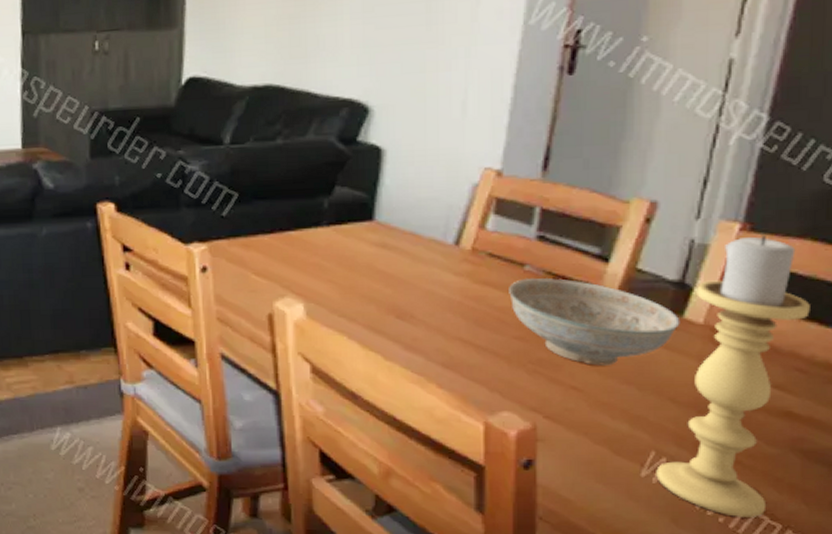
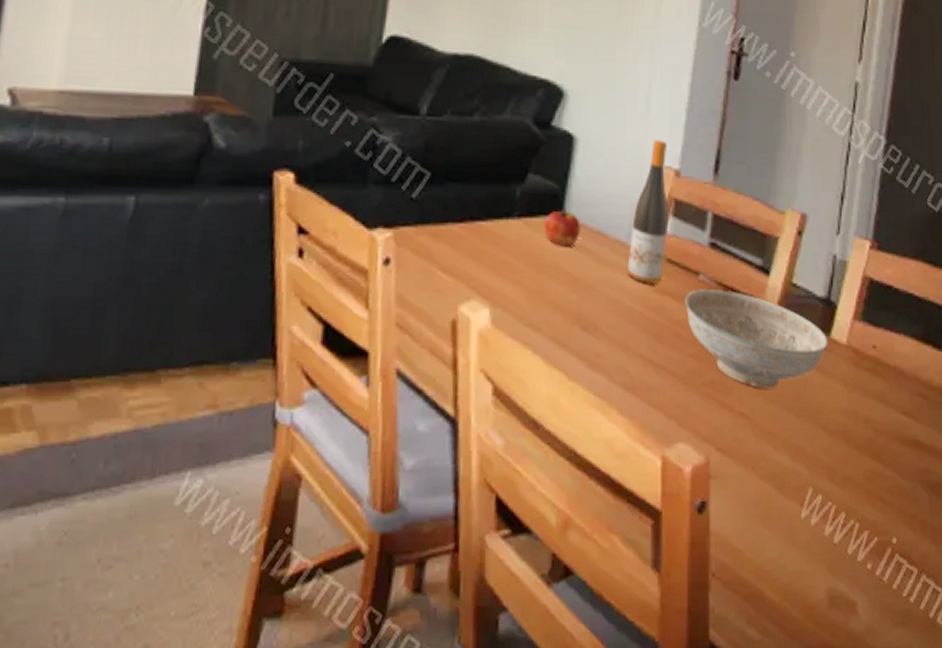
apple: none [354,215,392,248] -> present [544,209,580,247]
wine bottle: none [444,143,489,276] -> present [627,139,669,284]
candle holder: present [656,236,810,517] -> none [814,255,926,562]

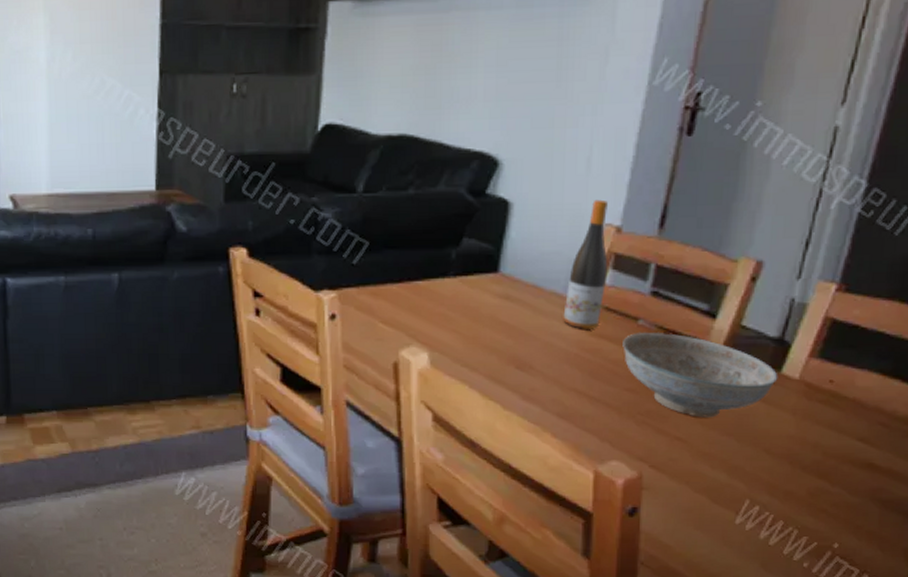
apple: present [544,209,580,247] -> none [479,267,516,300]

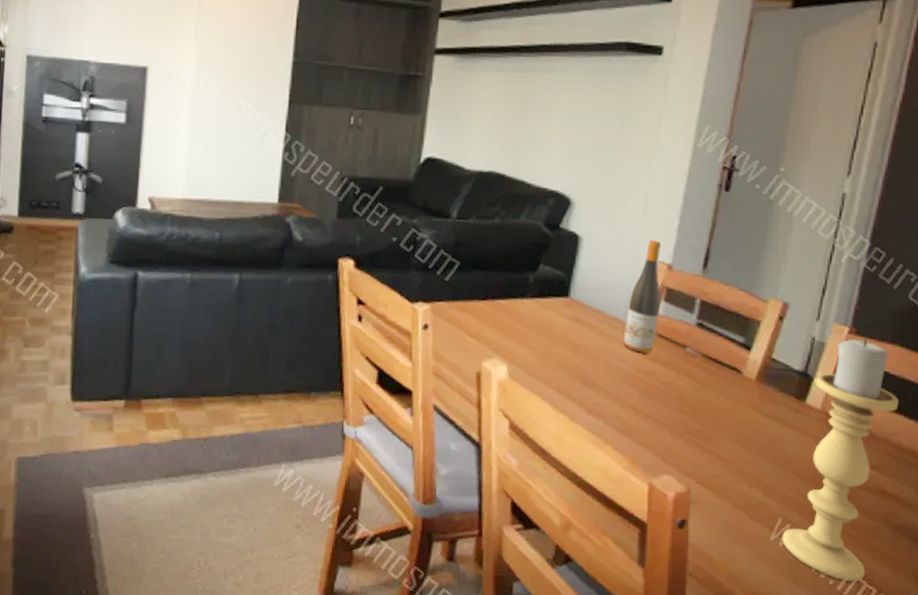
decorative bowl: present [622,333,778,418] -> none [673,359,803,440]
candle holder: none [749,296,895,562] -> present [782,338,899,582]

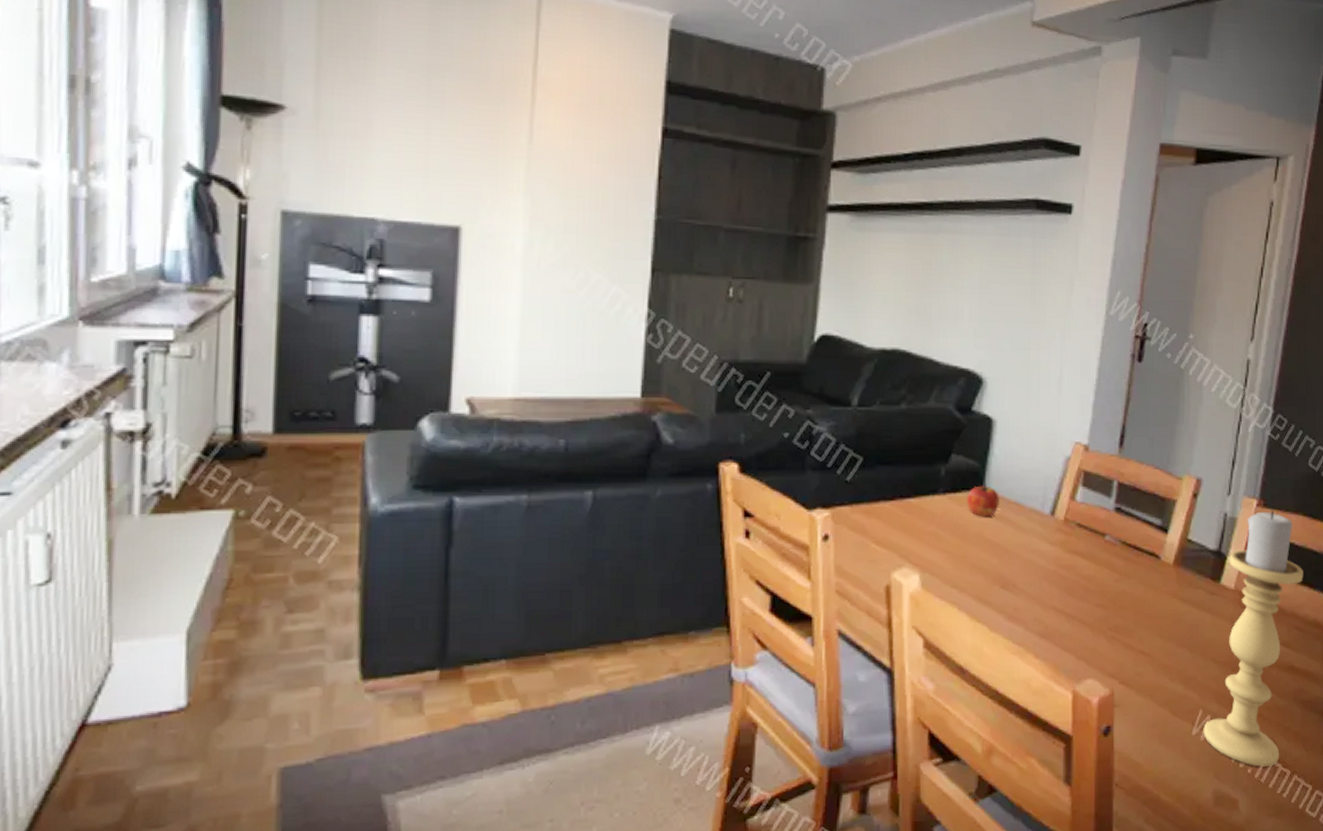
apple: none [552,292,584,322] -> present [967,484,999,517]
wine bottle: present [623,240,661,353] -> none [1042,419,1079,546]

